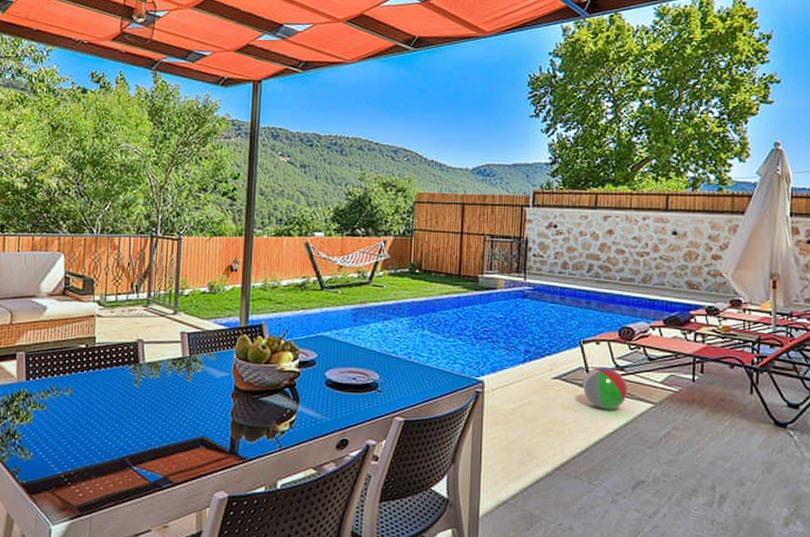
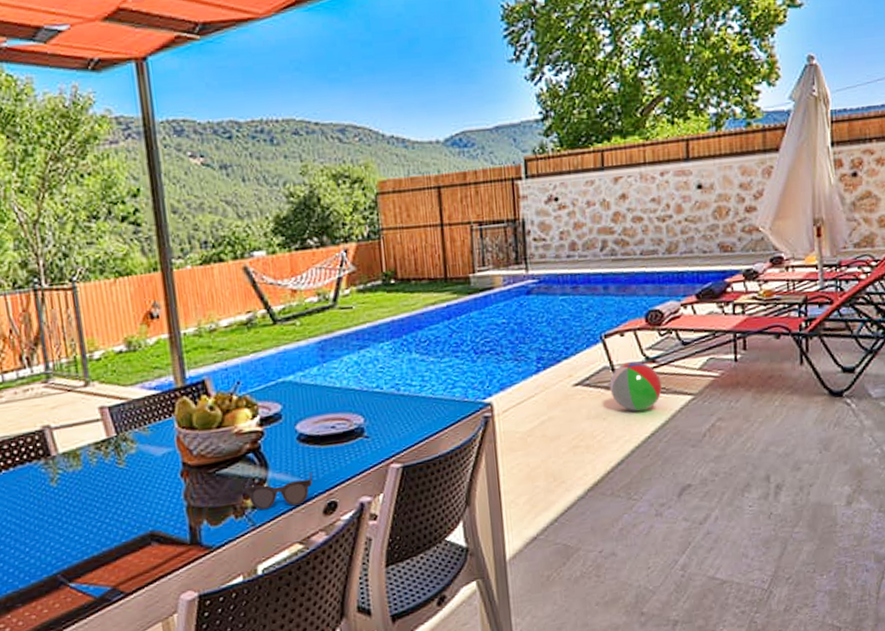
sunglasses: none [277,408,332,437] -> present [243,472,313,511]

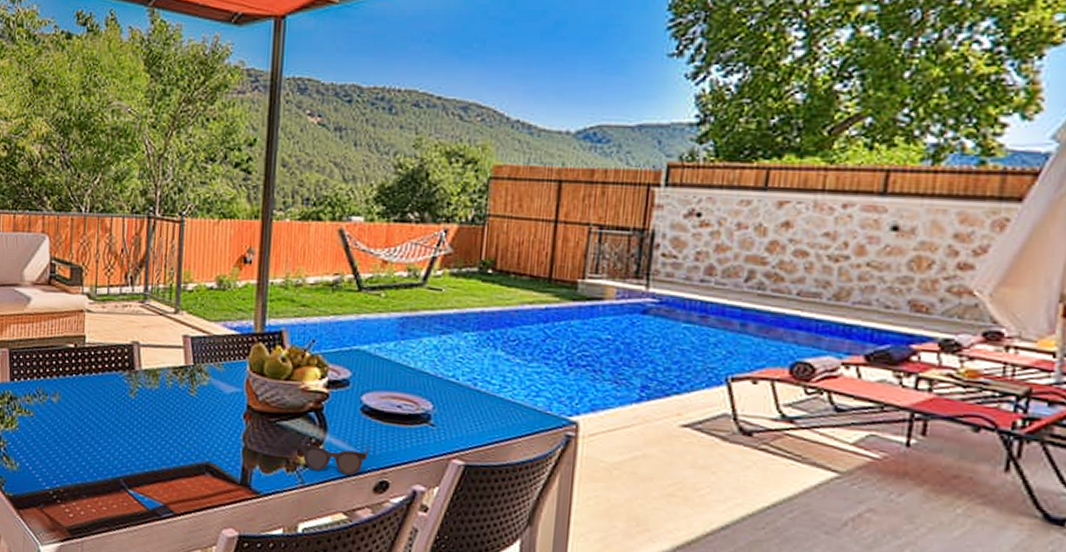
beach ball: present [610,361,662,412] -> none [727,414,798,476]

